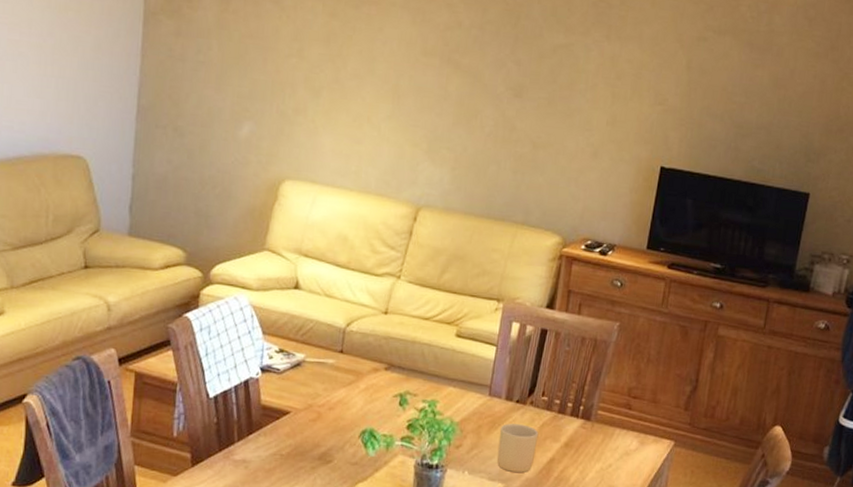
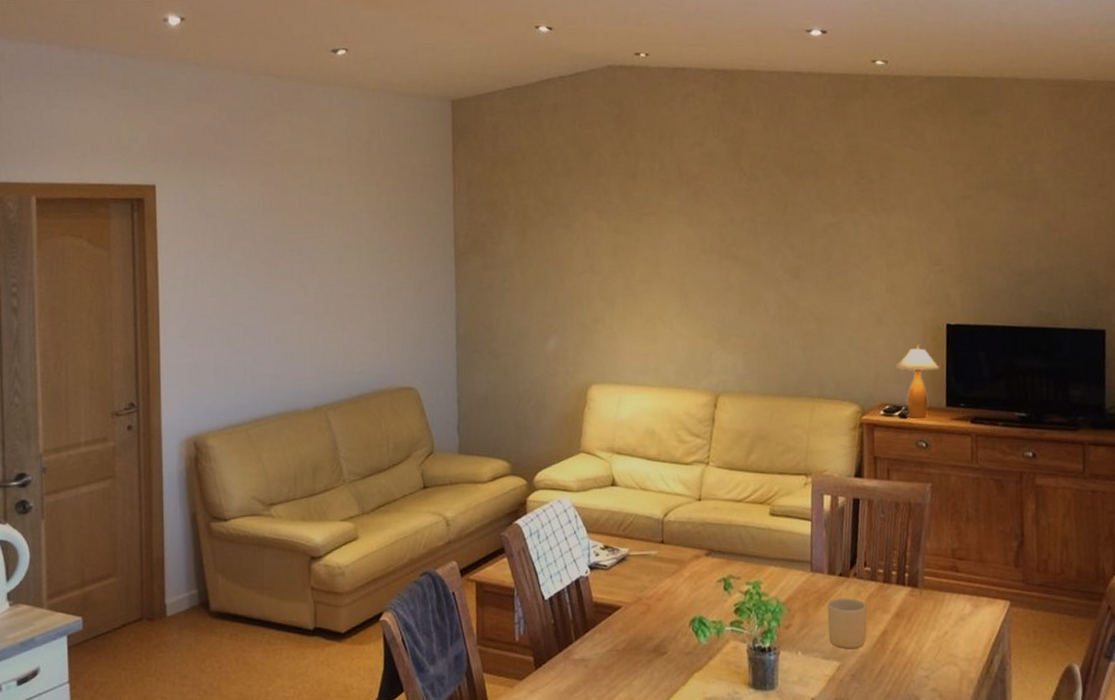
table lamp: none [605,183,646,259] -> present [897,344,939,419]

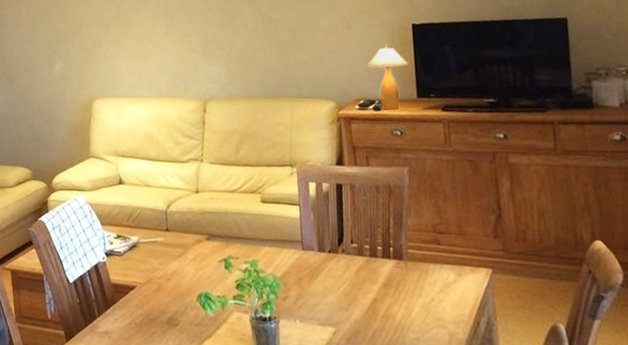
mug: present [827,598,867,648] -> none [319,271,358,316]

